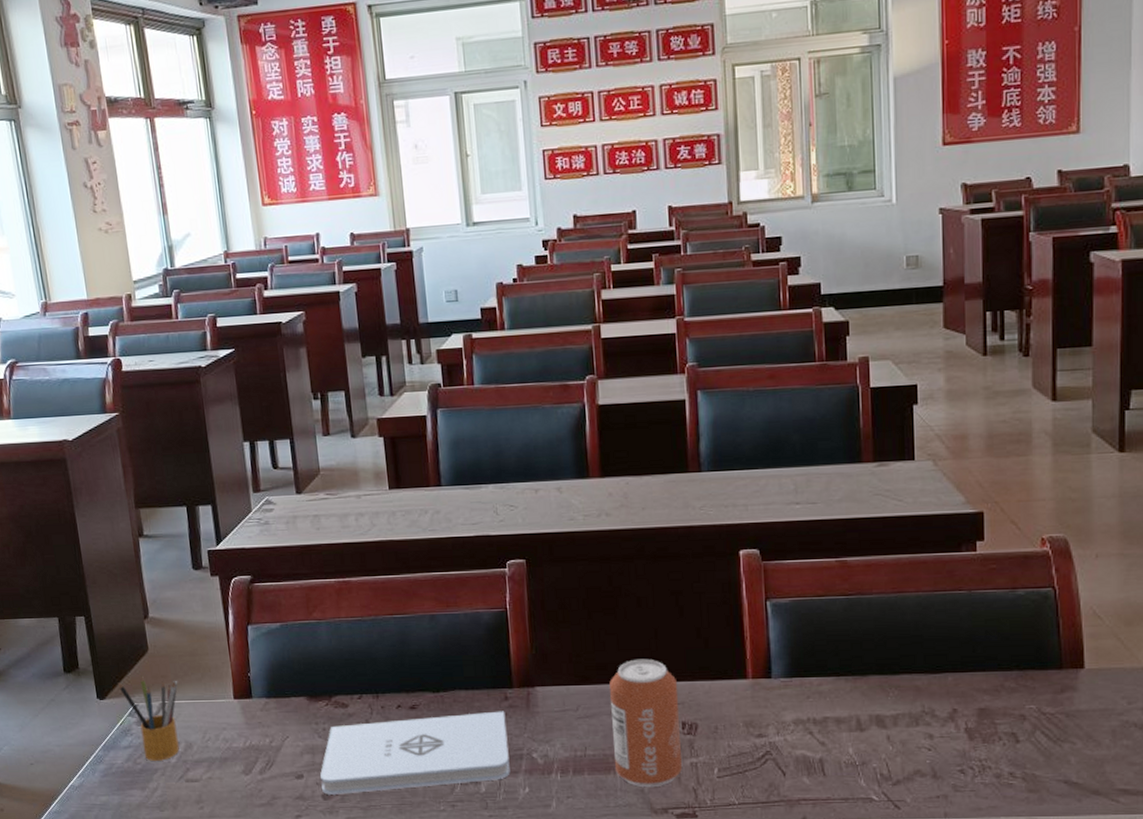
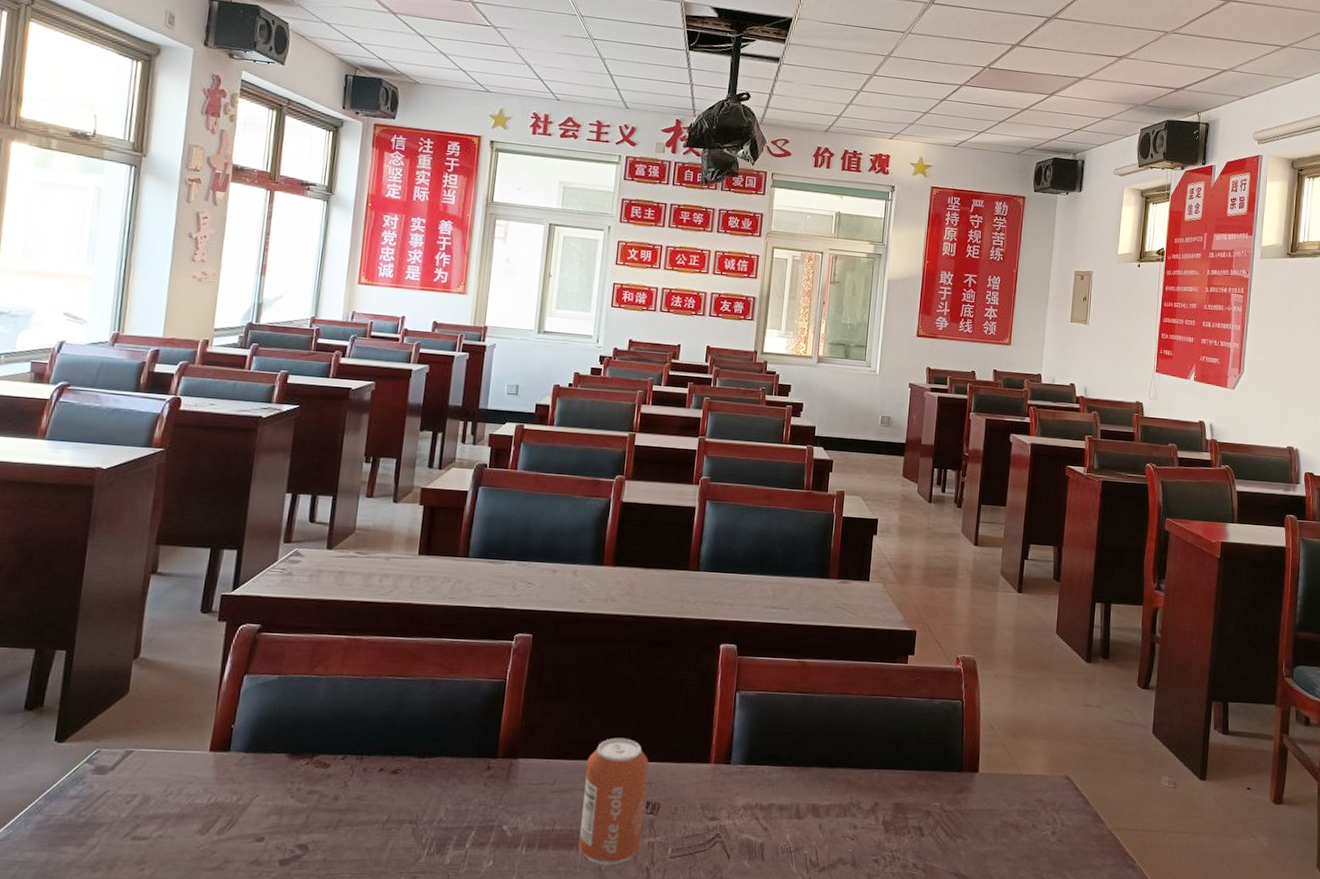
pencil box: present [117,675,180,761] -> none [83,719,153,815]
notepad: present [319,711,510,795] -> none [281,780,485,861]

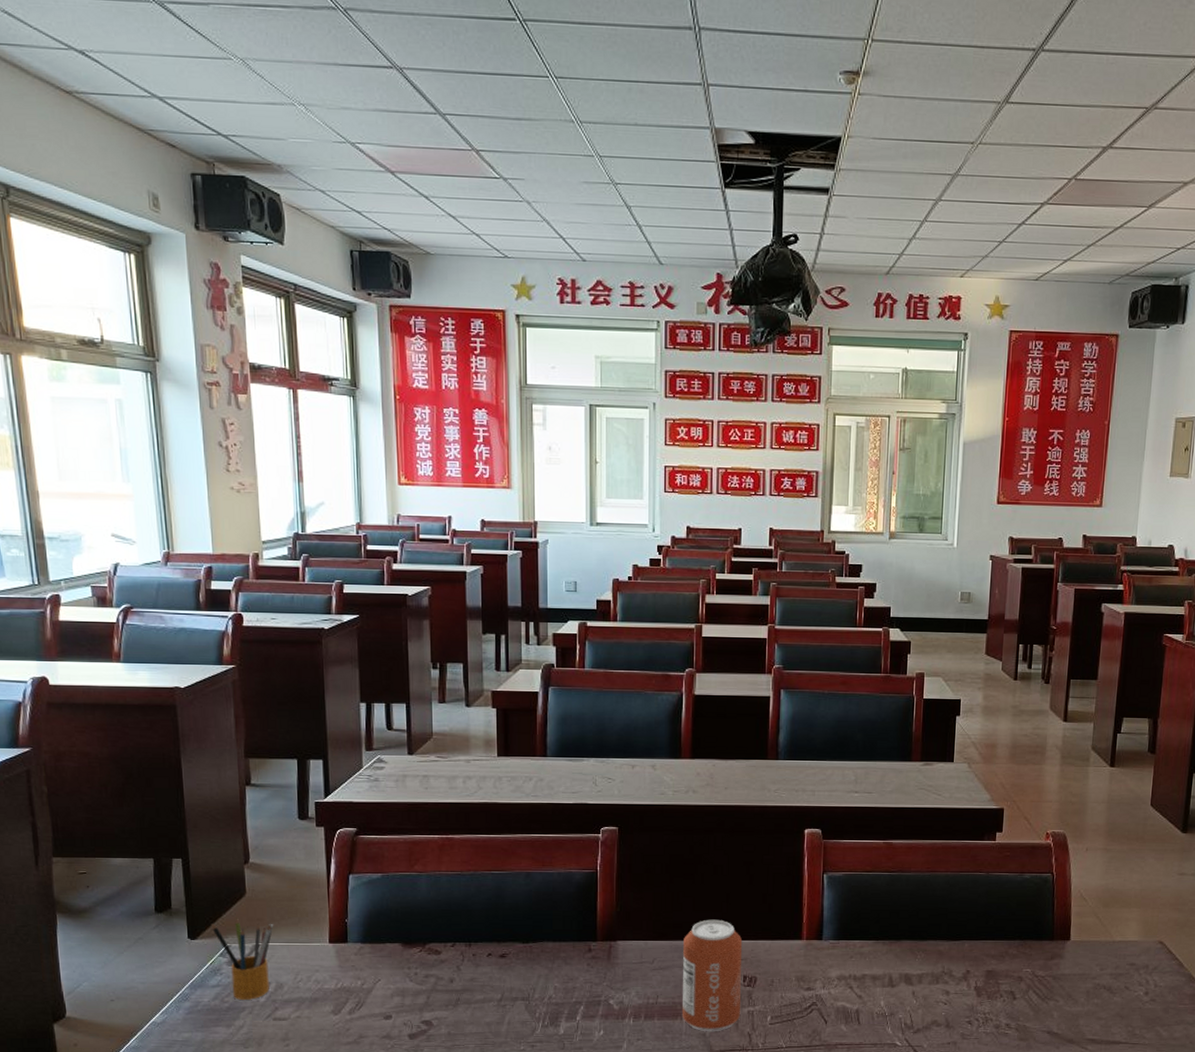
pencil box: none [83,719,153,815] -> present [210,918,274,1000]

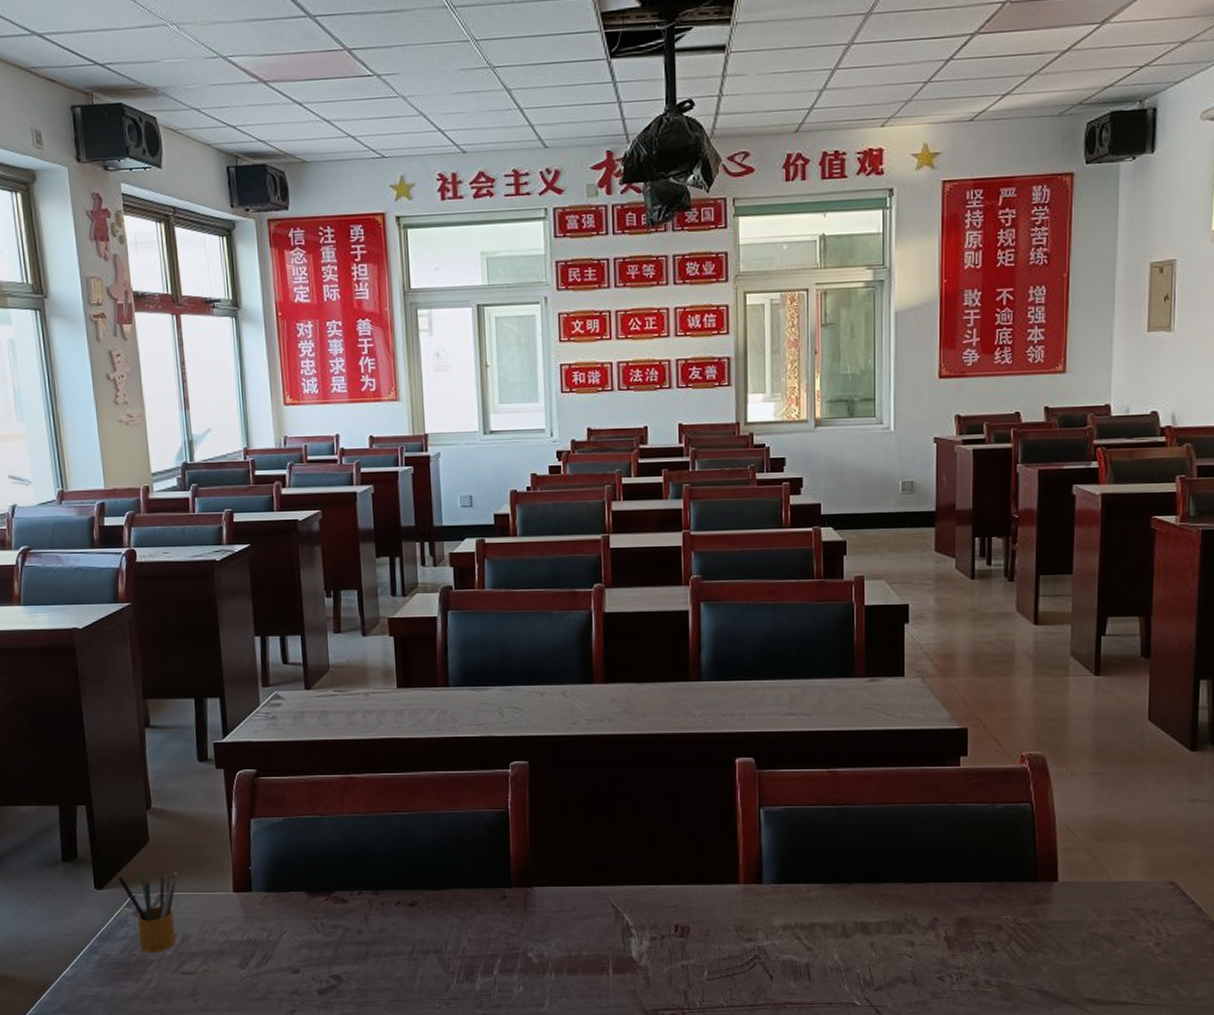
can: present [681,919,743,1031] -> none [606,862,674,988]

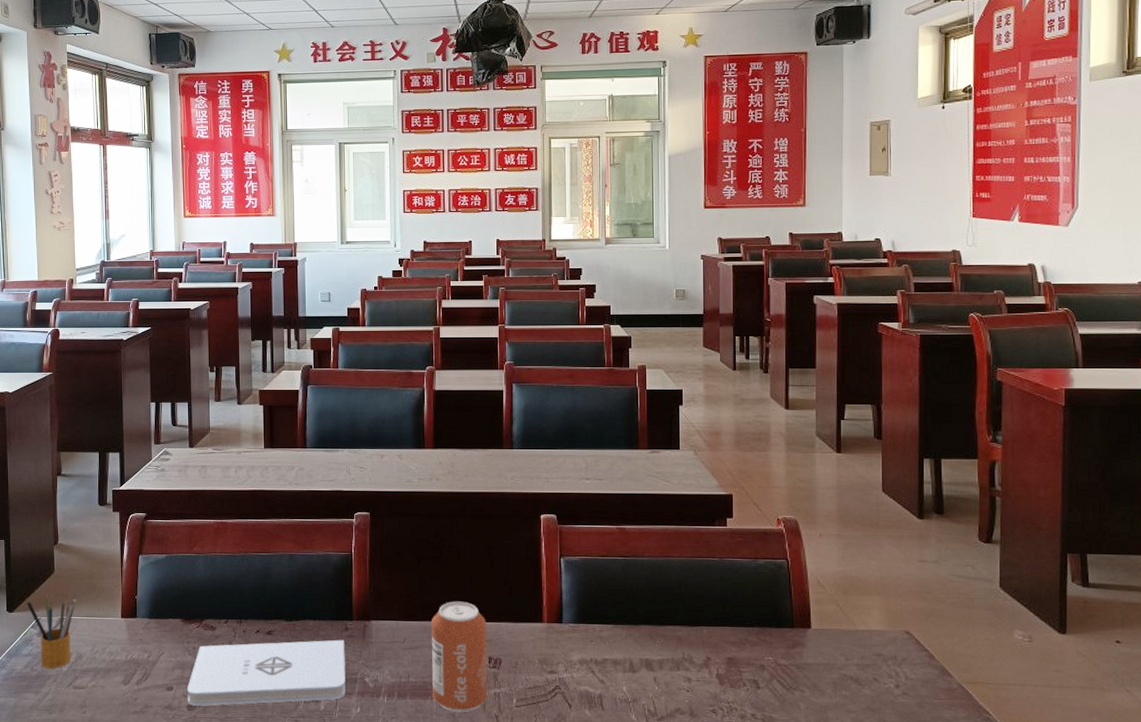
notepad: none [316,910,506,990] -> present [186,639,346,706]
can: none [606,862,674,988] -> present [432,601,488,712]

